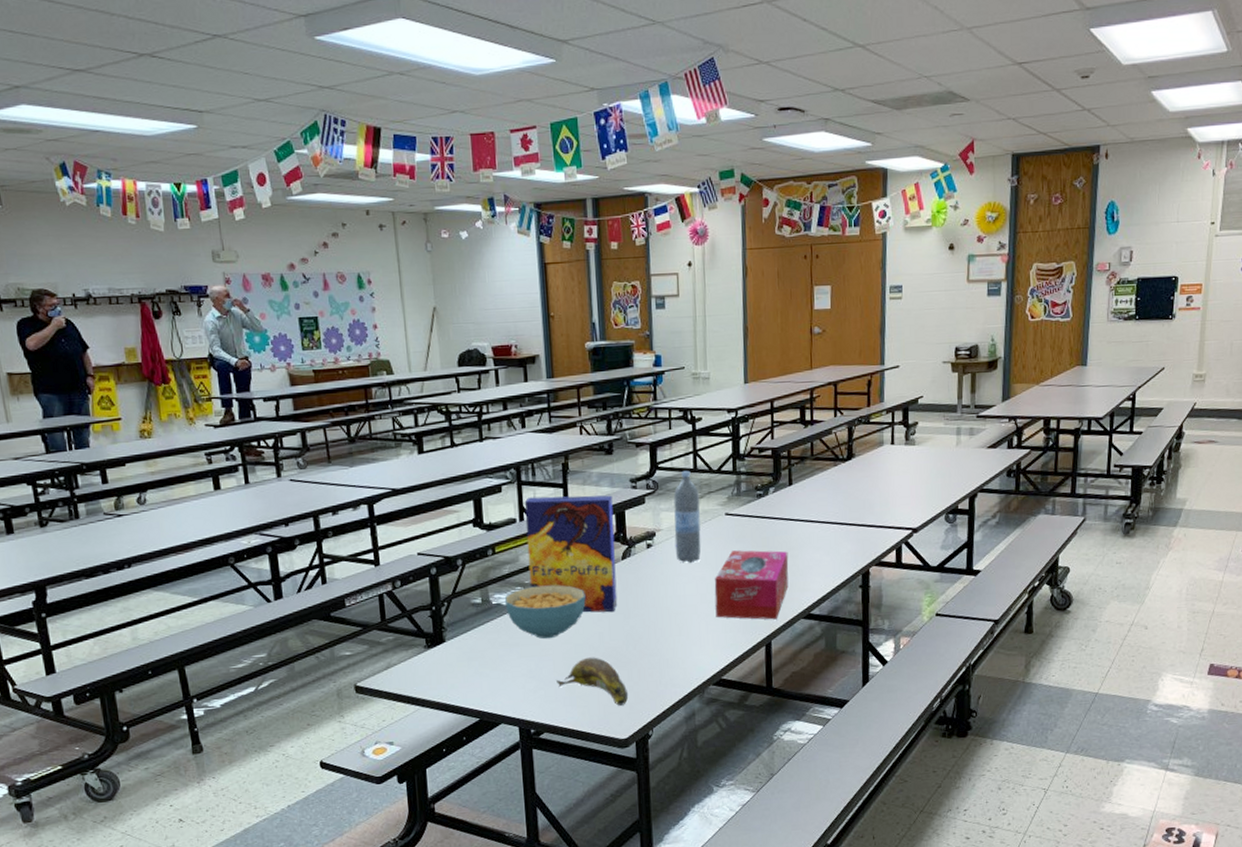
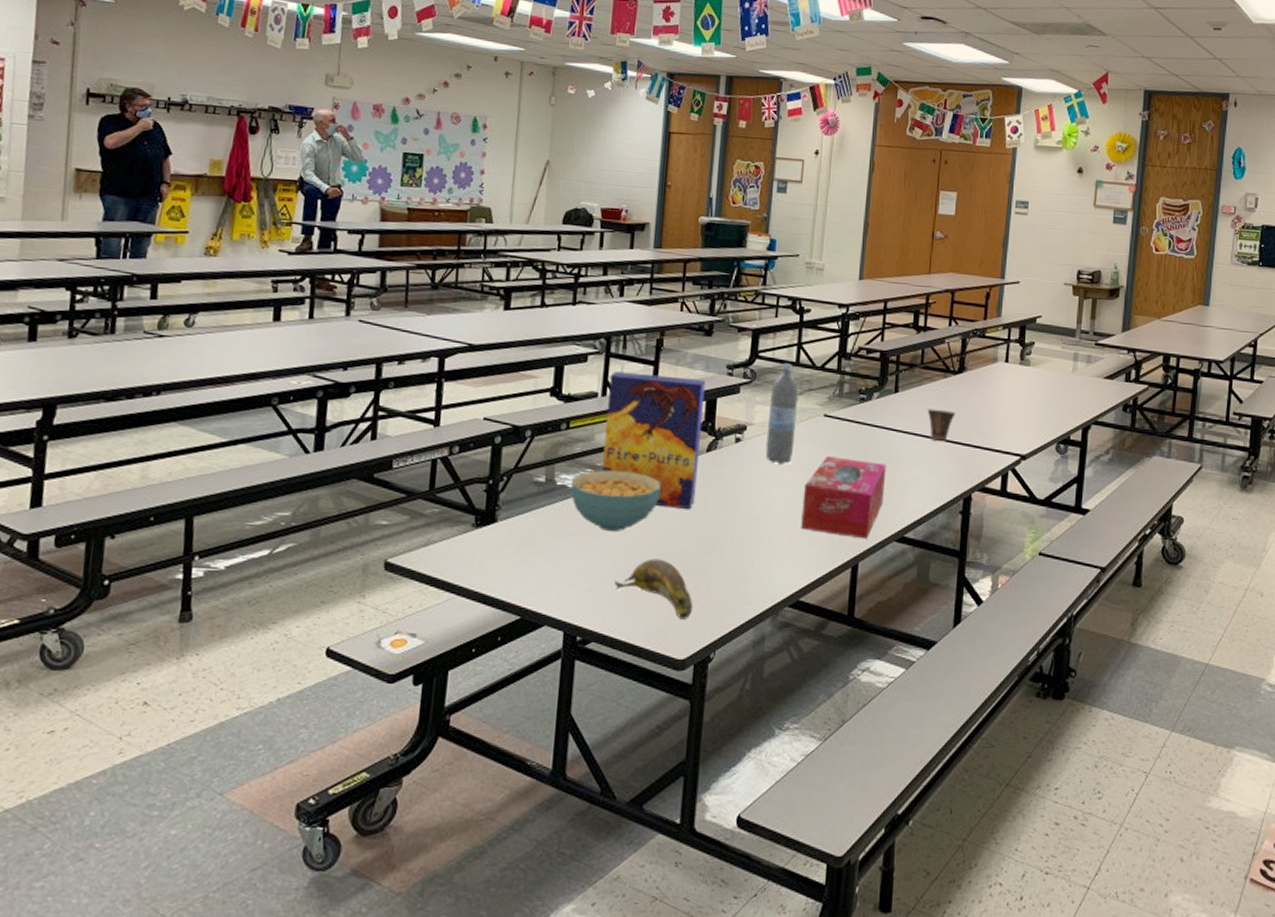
cup: none [821,495,848,526] -> present [927,408,956,442]

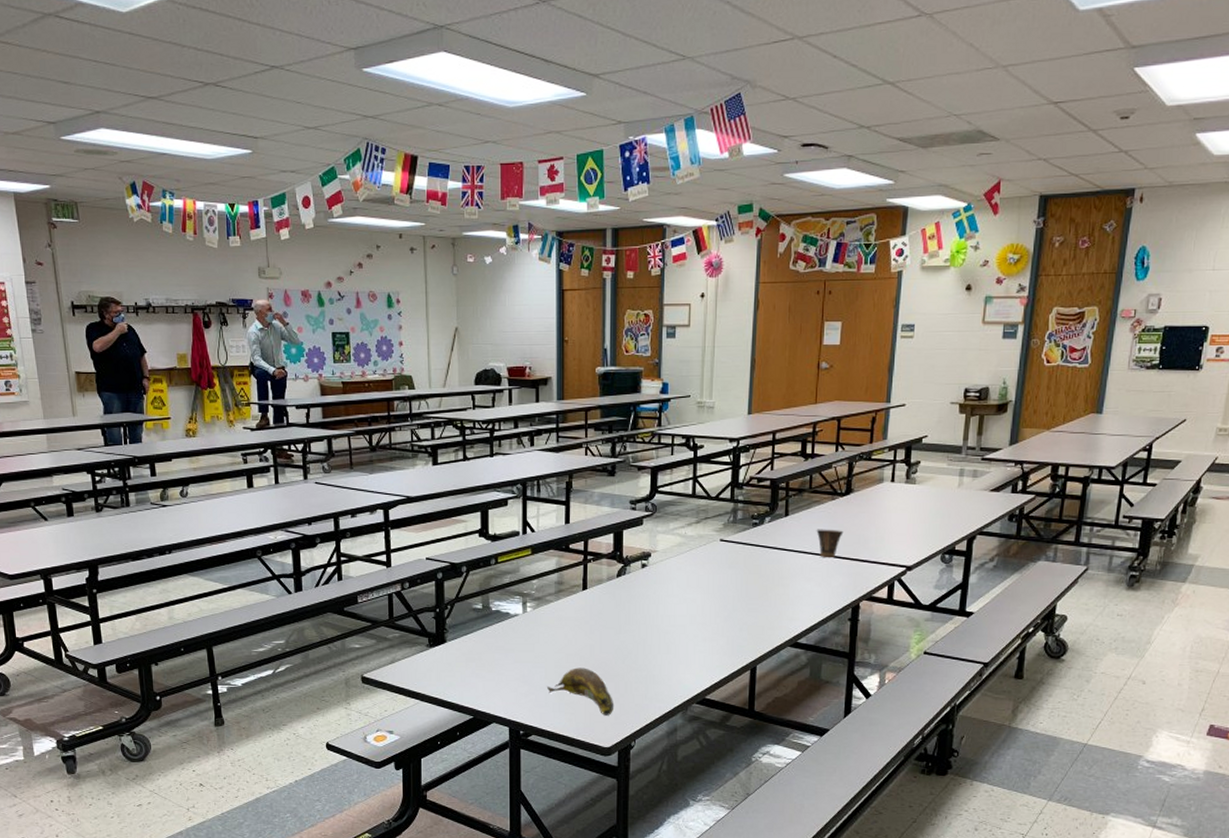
cereal bowl: present [570,470,661,531] -> none [503,596,580,646]
cereal box: present [602,371,706,509] -> none [528,512,612,626]
water bottle: present [765,363,799,464] -> none [669,495,697,585]
tissue box: present [801,456,887,539] -> none [704,576,780,645]

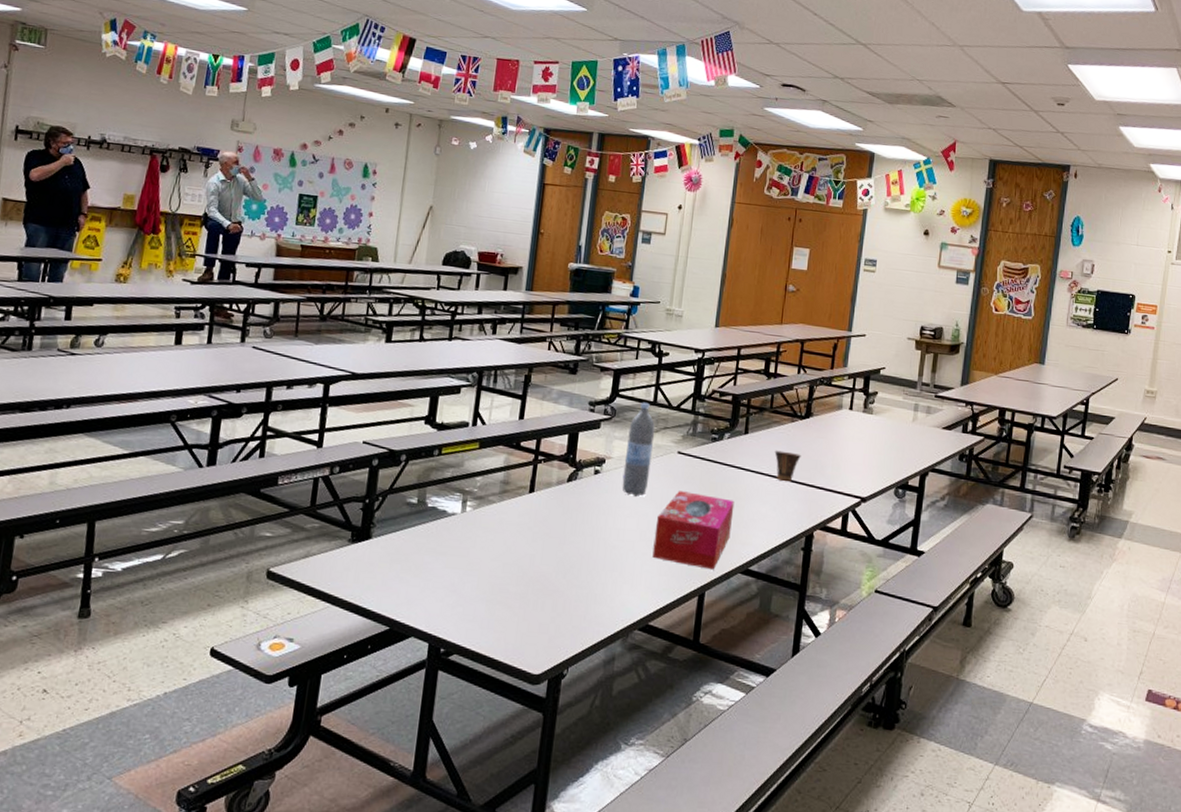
banana: present [547,667,613,716] -> none [477,579,549,637]
water bottle: none [669,495,697,585] -> present [622,402,656,497]
tissue box: none [704,576,780,645] -> present [652,491,735,570]

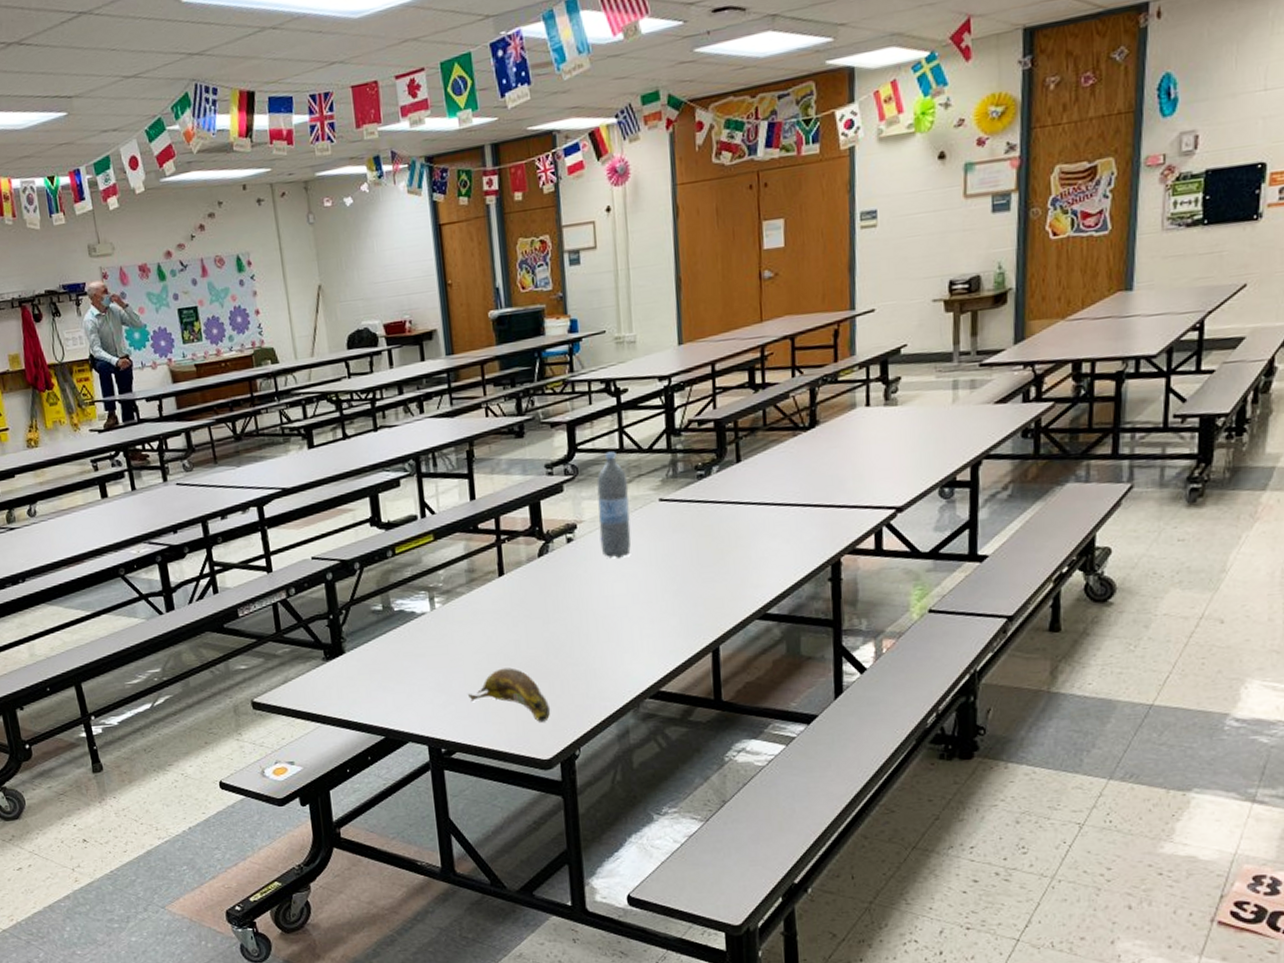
banana: none [477,579,549,637] -> present [468,667,550,722]
tissue box: present [652,491,735,570] -> none [648,540,739,622]
cup: present [774,450,801,482] -> none [777,472,812,508]

